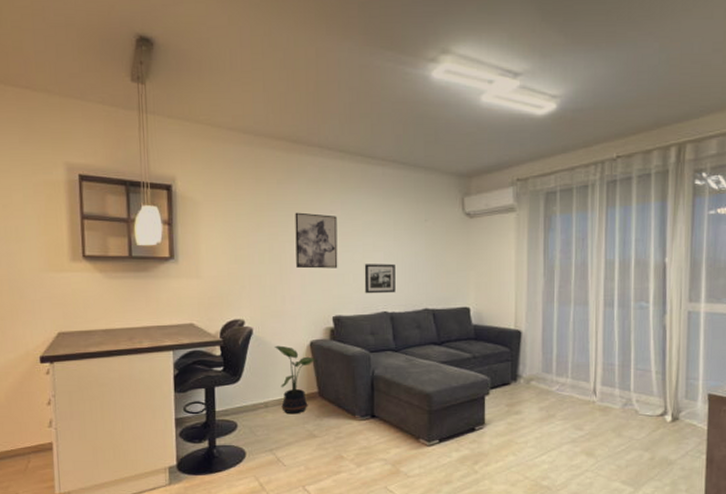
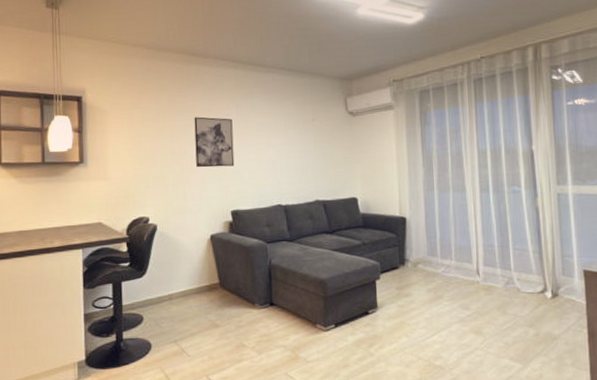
potted plant: present [274,345,318,414] -> none [177,240,219,306]
picture frame: present [364,263,396,294] -> none [258,160,288,189]

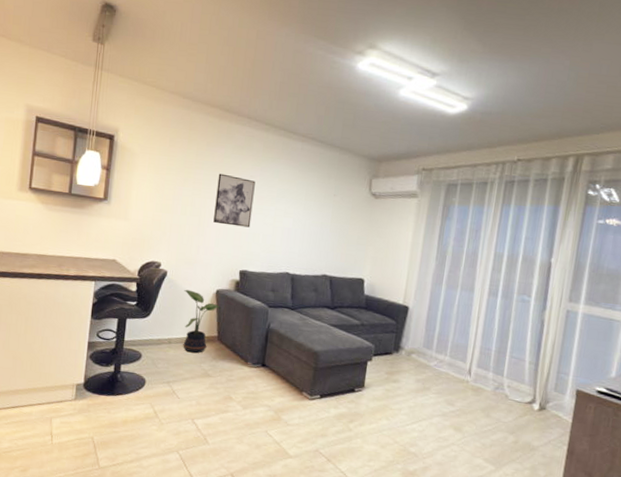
potted plant: none [177,240,219,306] -> present [183,289,222,353]

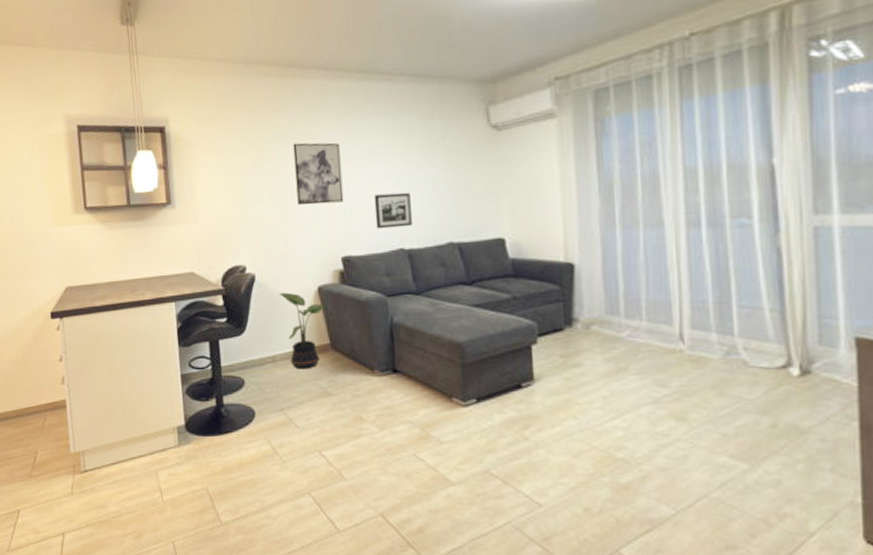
picture frame: none [271,227,302,257] -> present [373,192,412,229]

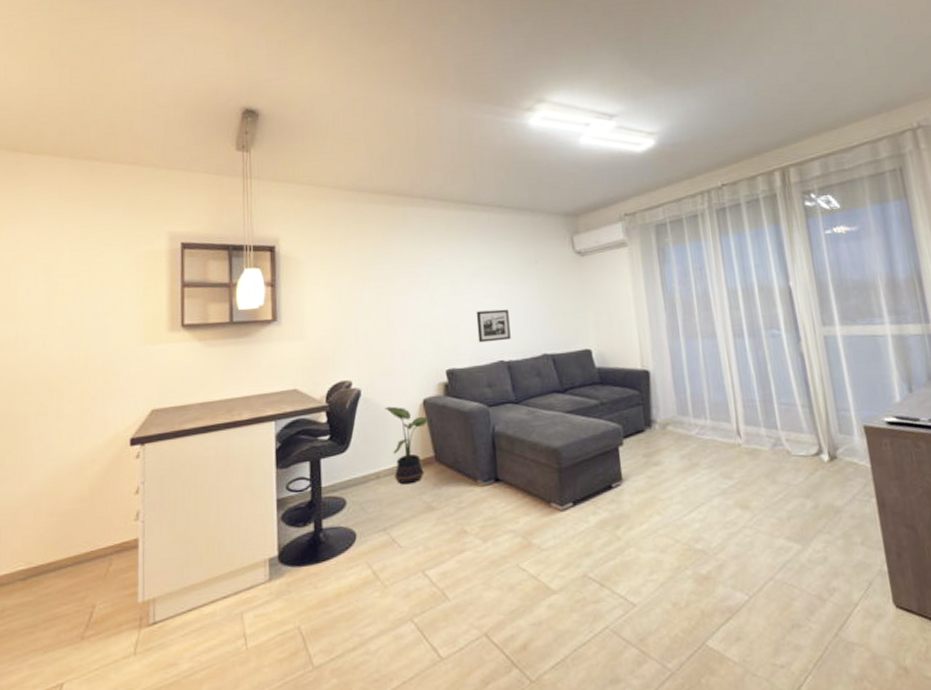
wall art: present [293,142,344,205] -> none [401,263,449,321]

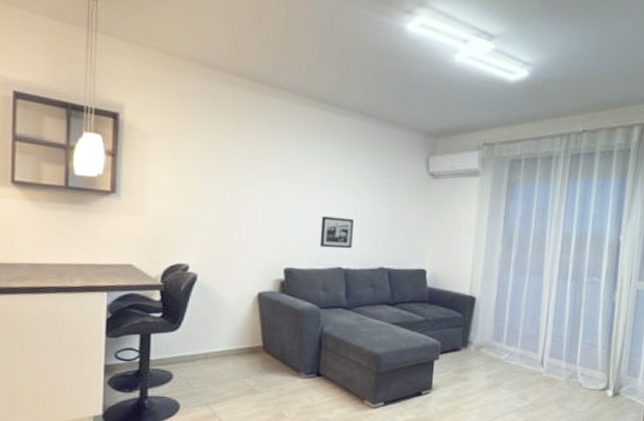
potted plant: present [385,406,433,485] -> none [219,294,265,368]

